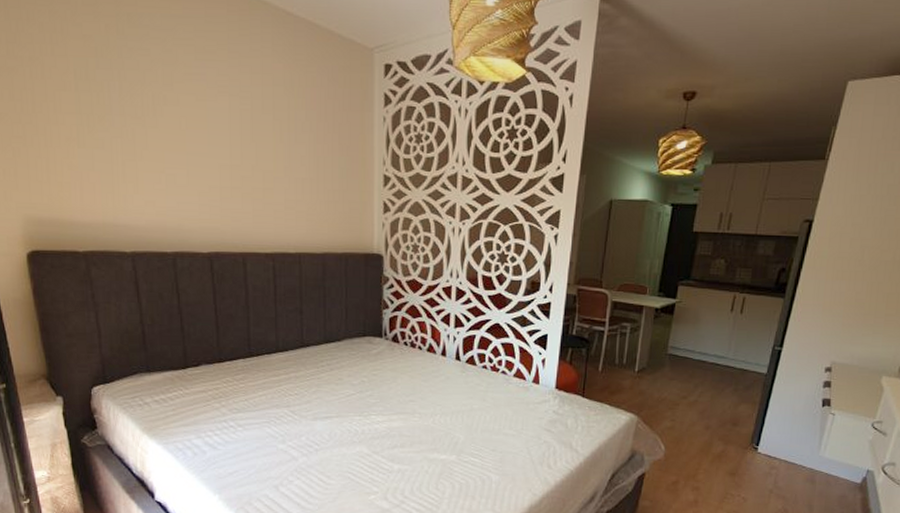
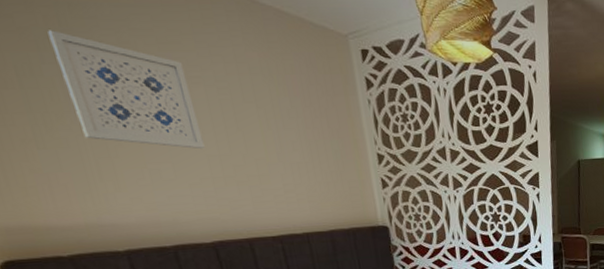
wall art: none [107,38,219,157] -> present [48,30,205,149]

